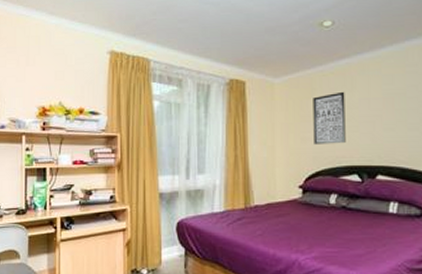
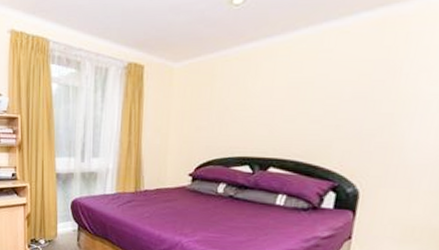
wall art: present [313,91,346,145] -> none [208,79,247,134]

